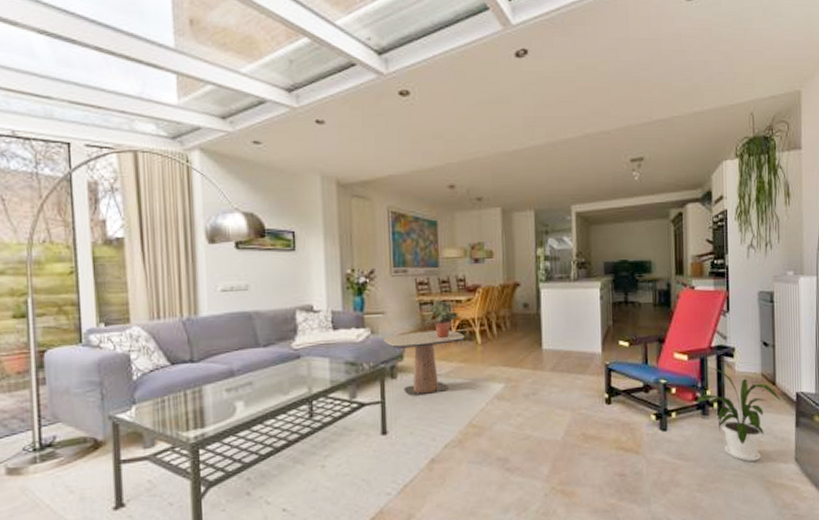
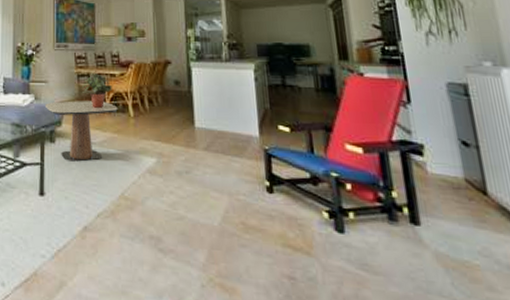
house plant: present [694,366,781,462] -> none [376,162,498,290]

